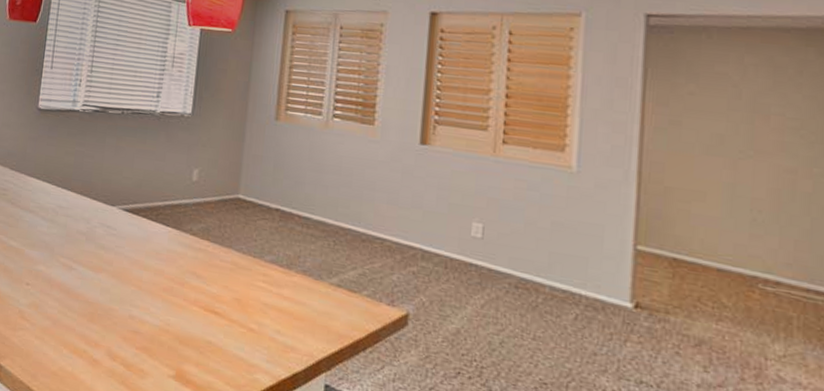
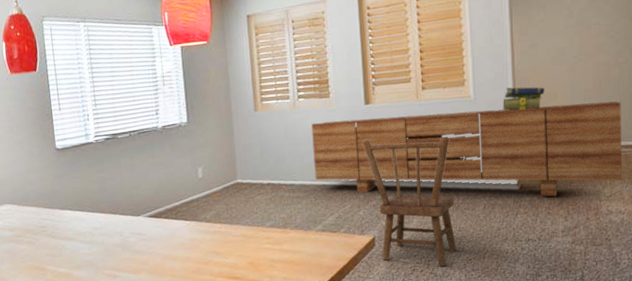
sideboard: none [339,150,812,339] -> present [311,101,623,197]
dining chair: none [410,187,533,381] -> present [363,137,457,266]
stack of books: none [619,168,688,207] -> present [503,86,545,111]

